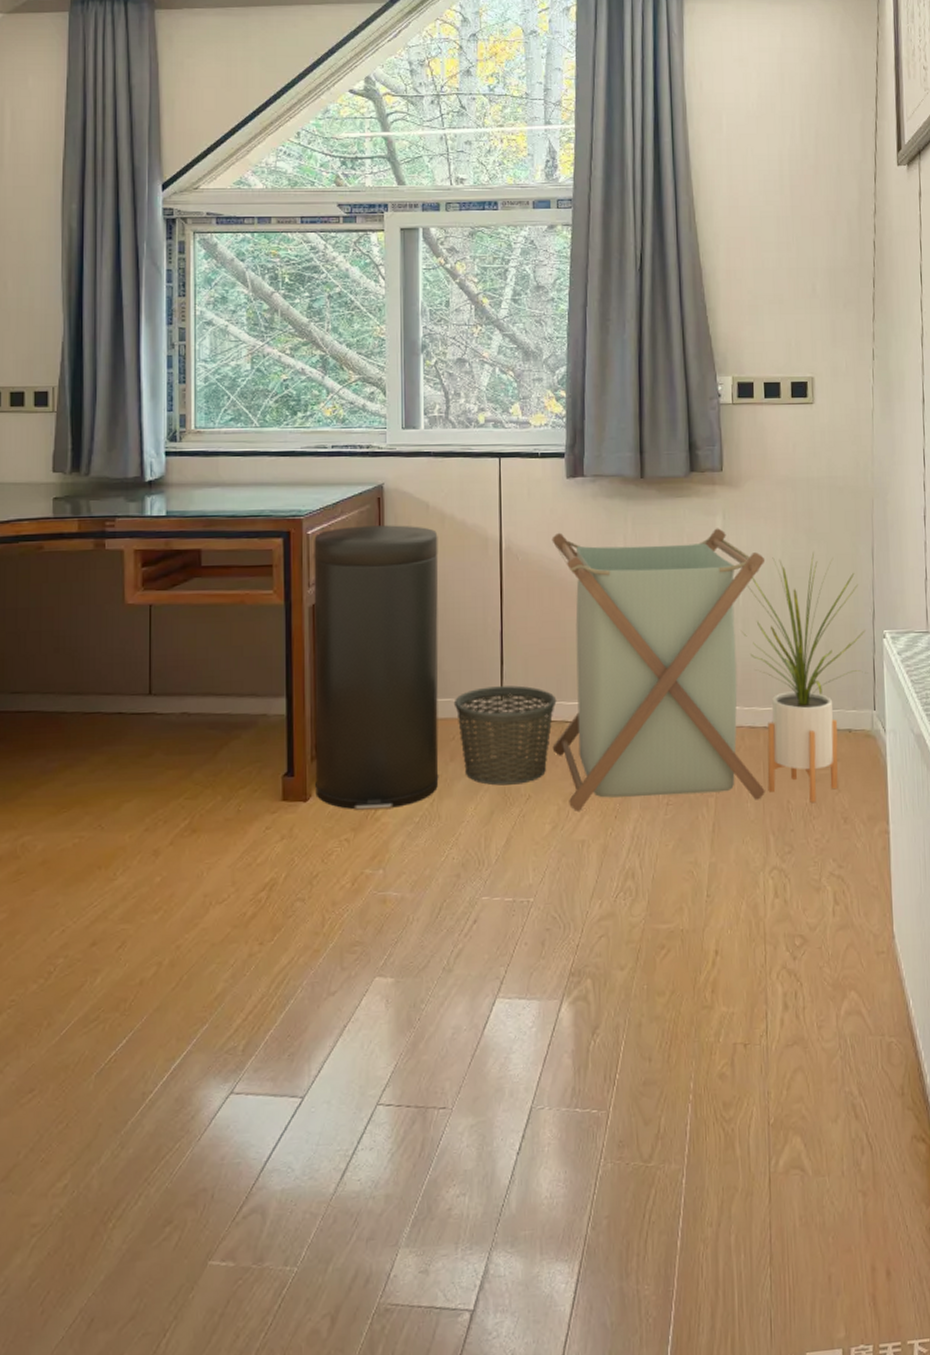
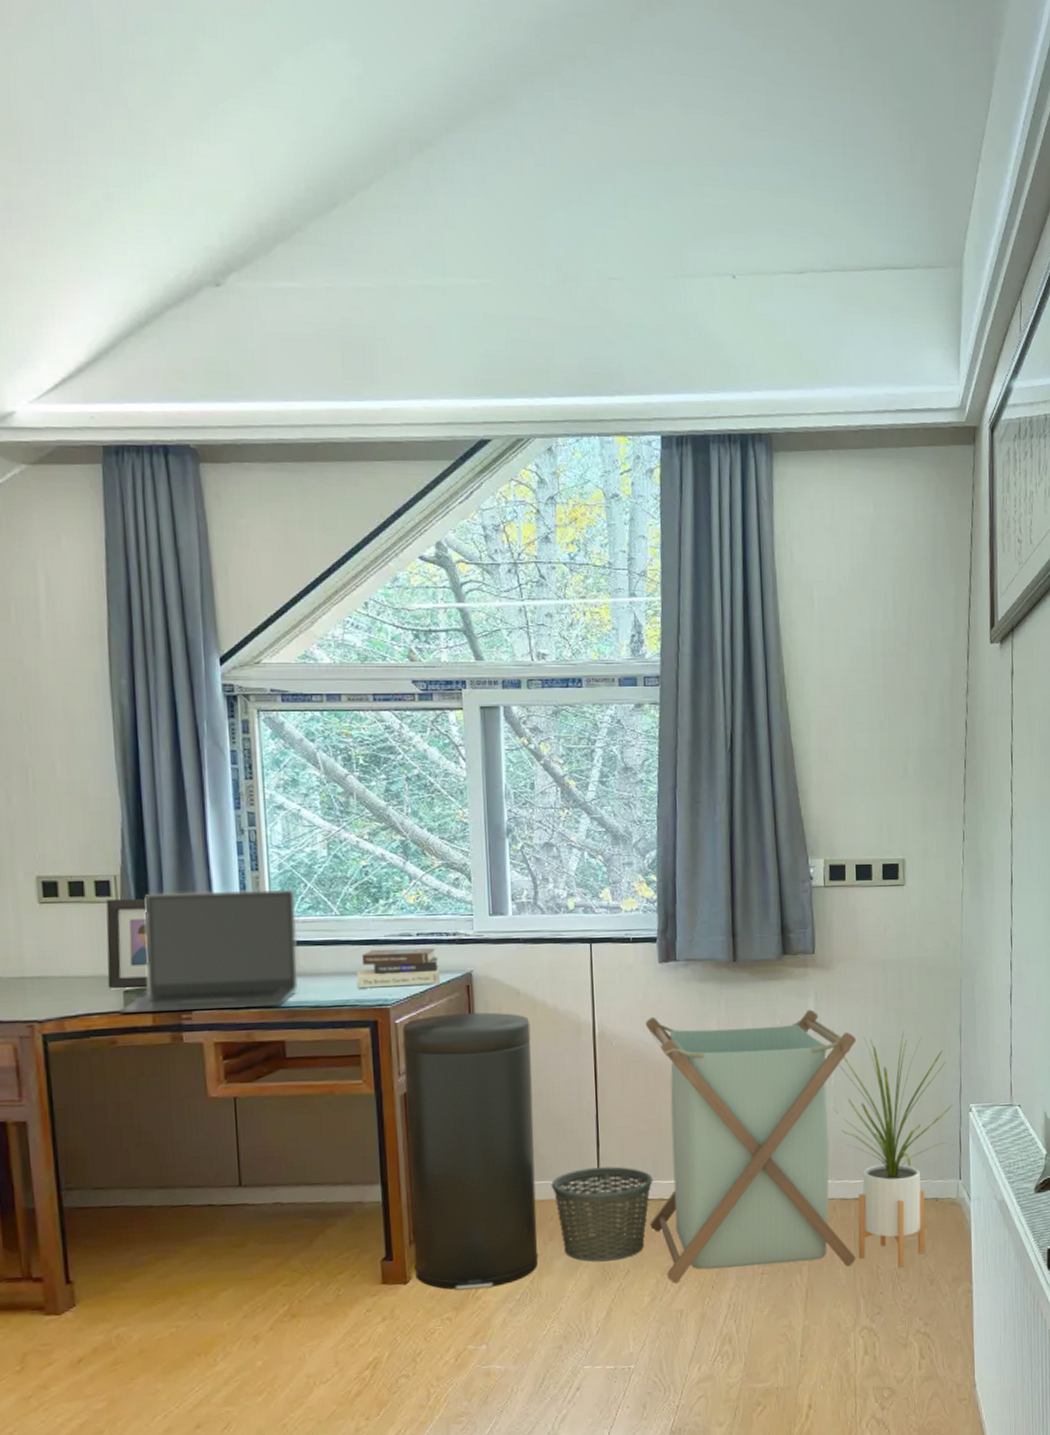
picture frame: none [39,409,80,496] -> present [106,899,150,990]
laptop: none [48,402,219,520] -> present [119,890,299,1014]
books: none [272,460,352,499] -> present [356,948,440,989]

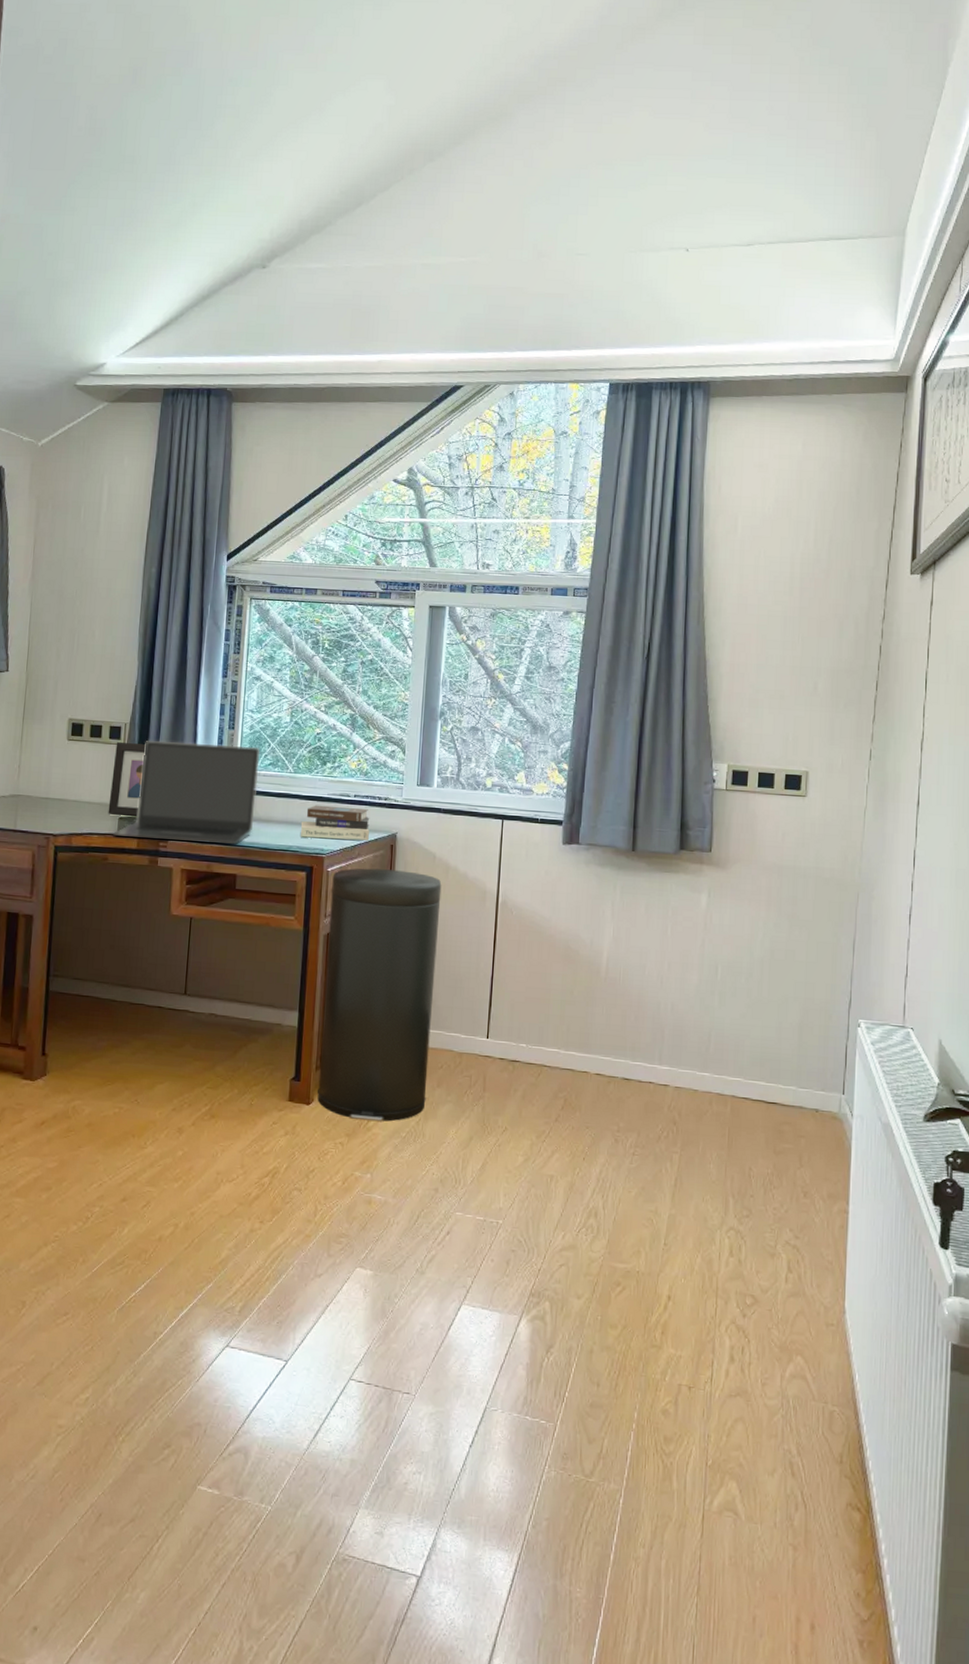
basket: present [551,1166,653,1262] -> none [444,1025,538,1117]
laundry basket: present [645,1009,857,1283] -> none [530,893,746,1163]
house plant: present [832,1031,955,1267] -> none [716,937,840,1173]

